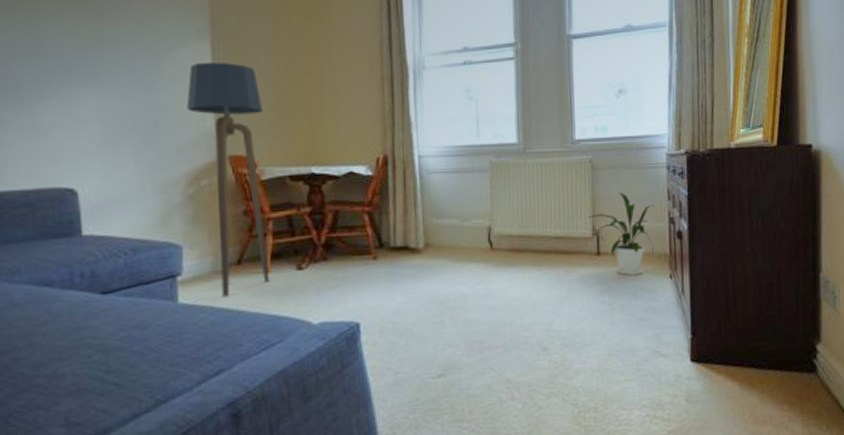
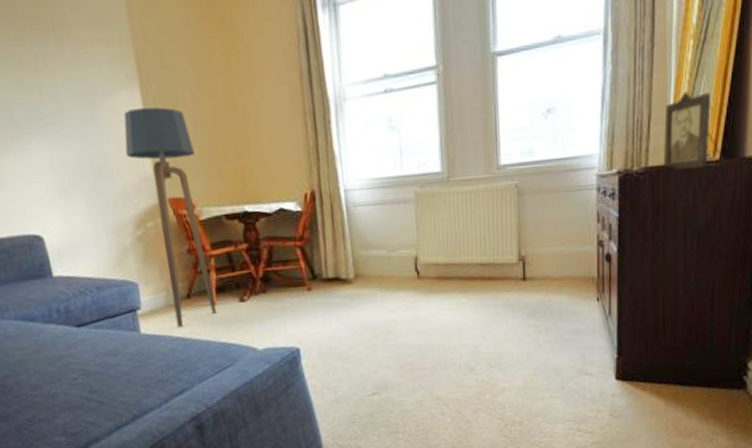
house plant: present [588,192,654,276] -> none [513,216,583,300]
photo frame: none [726,82,782,154] -> present [664,91,725,171]

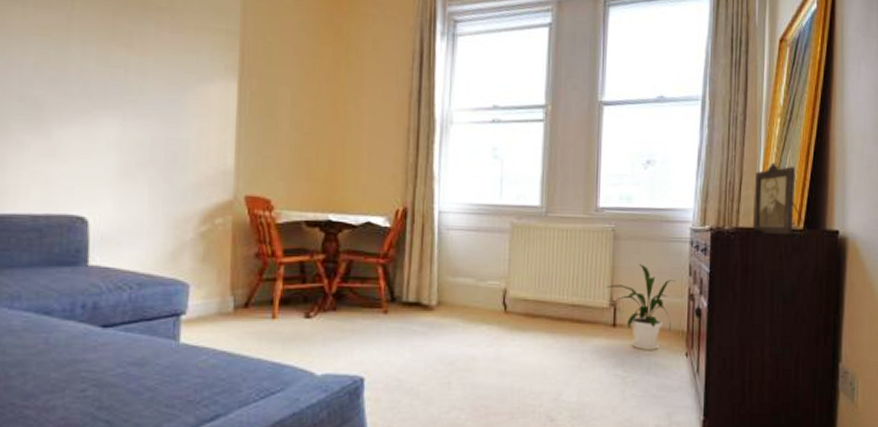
floor lamp: present [124,107,217,327] -> none [207,99,286,339]
house plant: none [513,216,583,300] -> present [606,263,675,351]

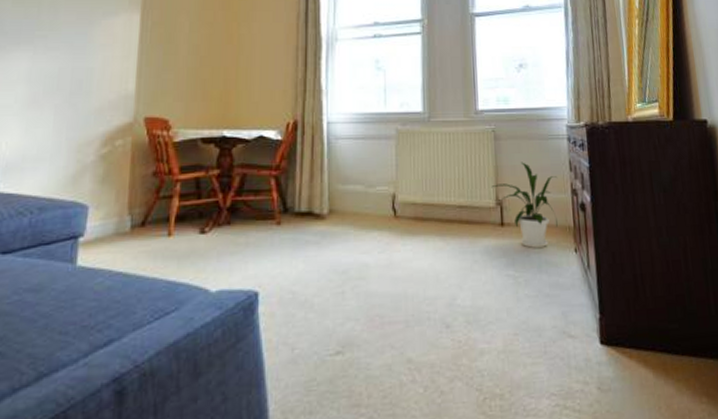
photo frame: present [753,162,808,236] -> none [621,60,678,127]

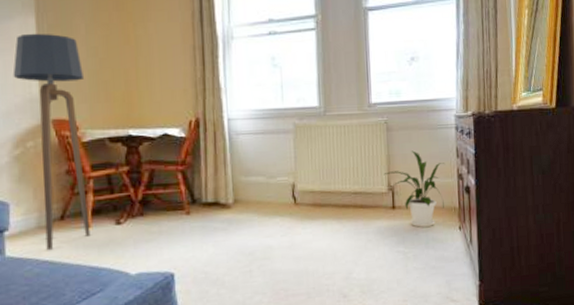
floor lamp: none [110,29,183,260] -> present [13,33,91,250]

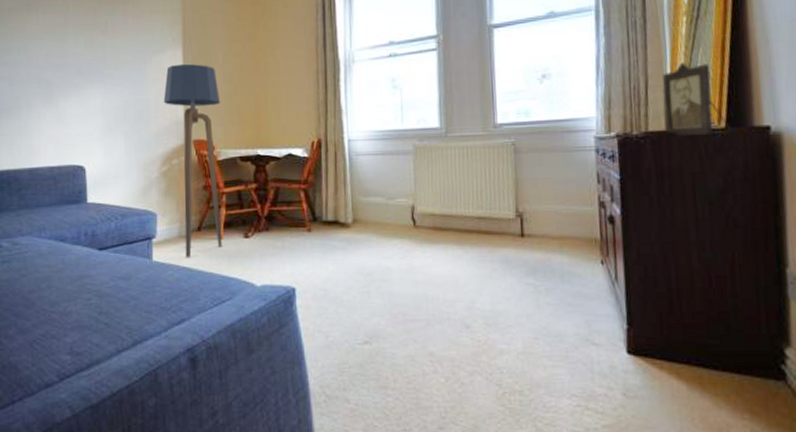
house plant: present [383,150,444,228] -> none [511,174,583,260]
photo frame: none [509,50,560,115] -> present [662,62,732,136]

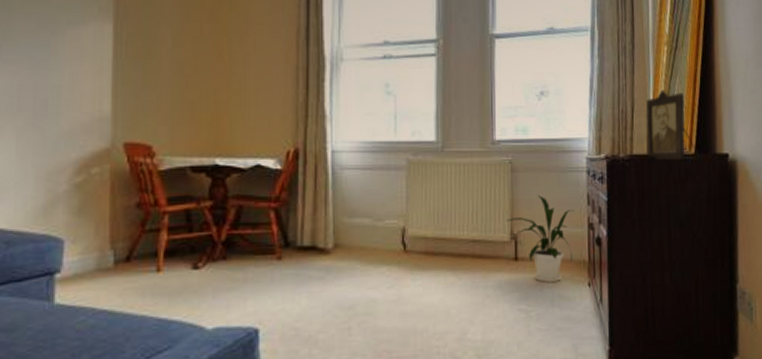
floor lamp: present [163,63,222,257] -> none [81,42,167,297]
house plant: none [511,174,583,260] -> present [506,195,574,283]

